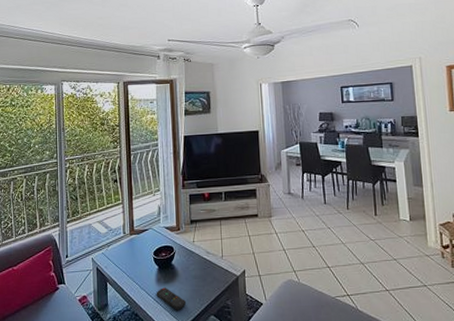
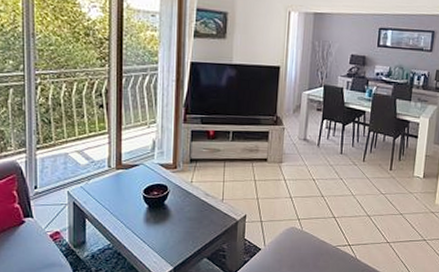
remote control: present [156,287,187,310] -> none [143,228,178,251]

